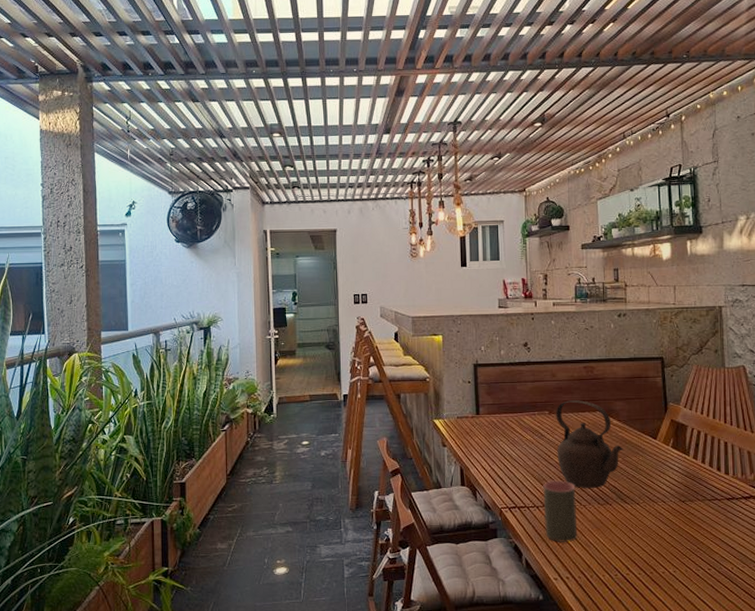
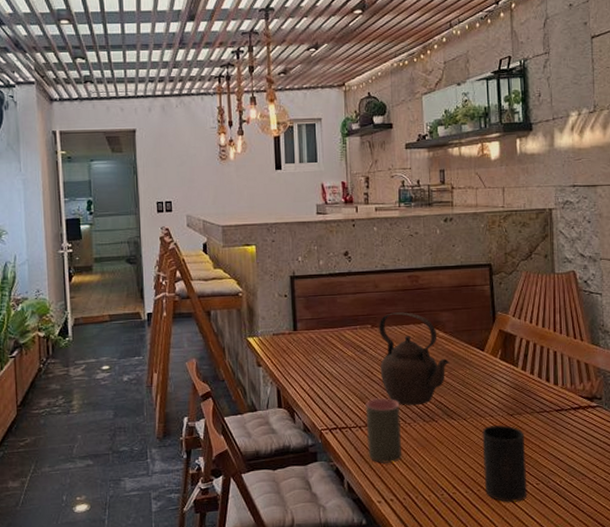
cup: none [655,511,699,586] -> present [482,425,528,502]

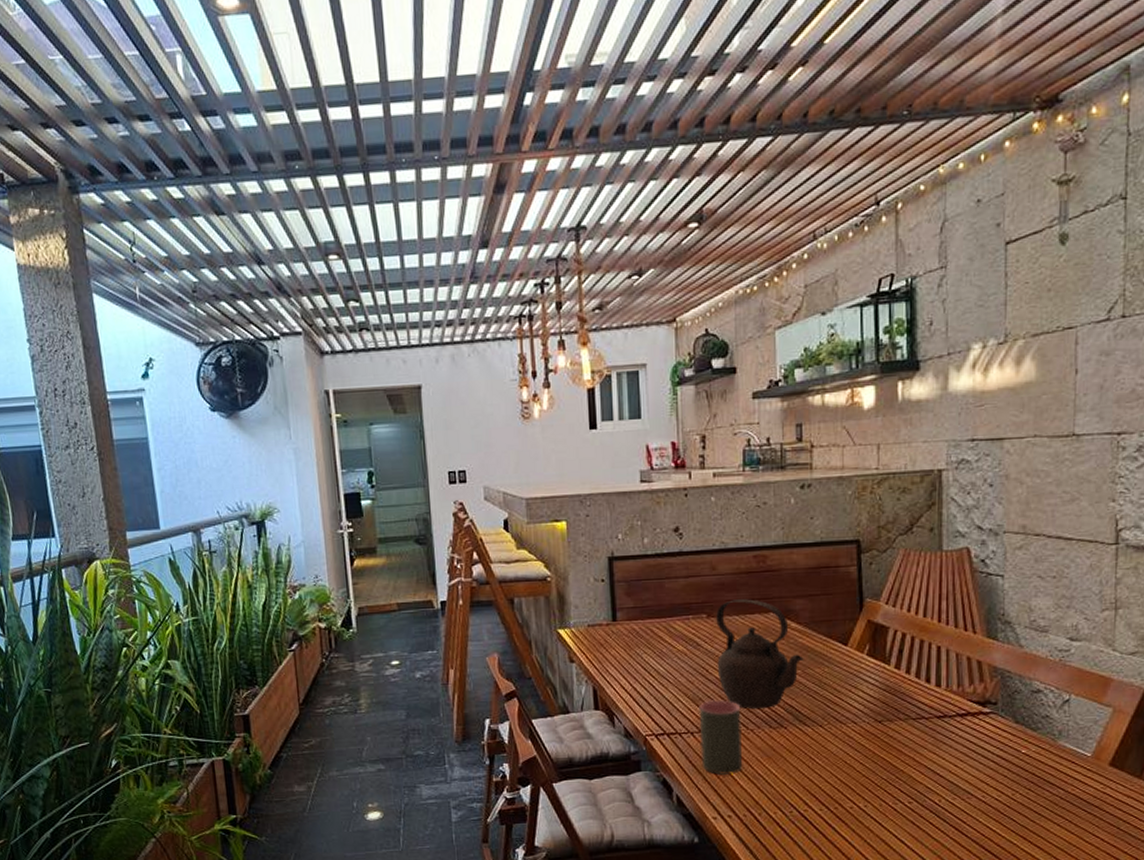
cup: present [482,425,528,502] -> none [842,733,898,823]

